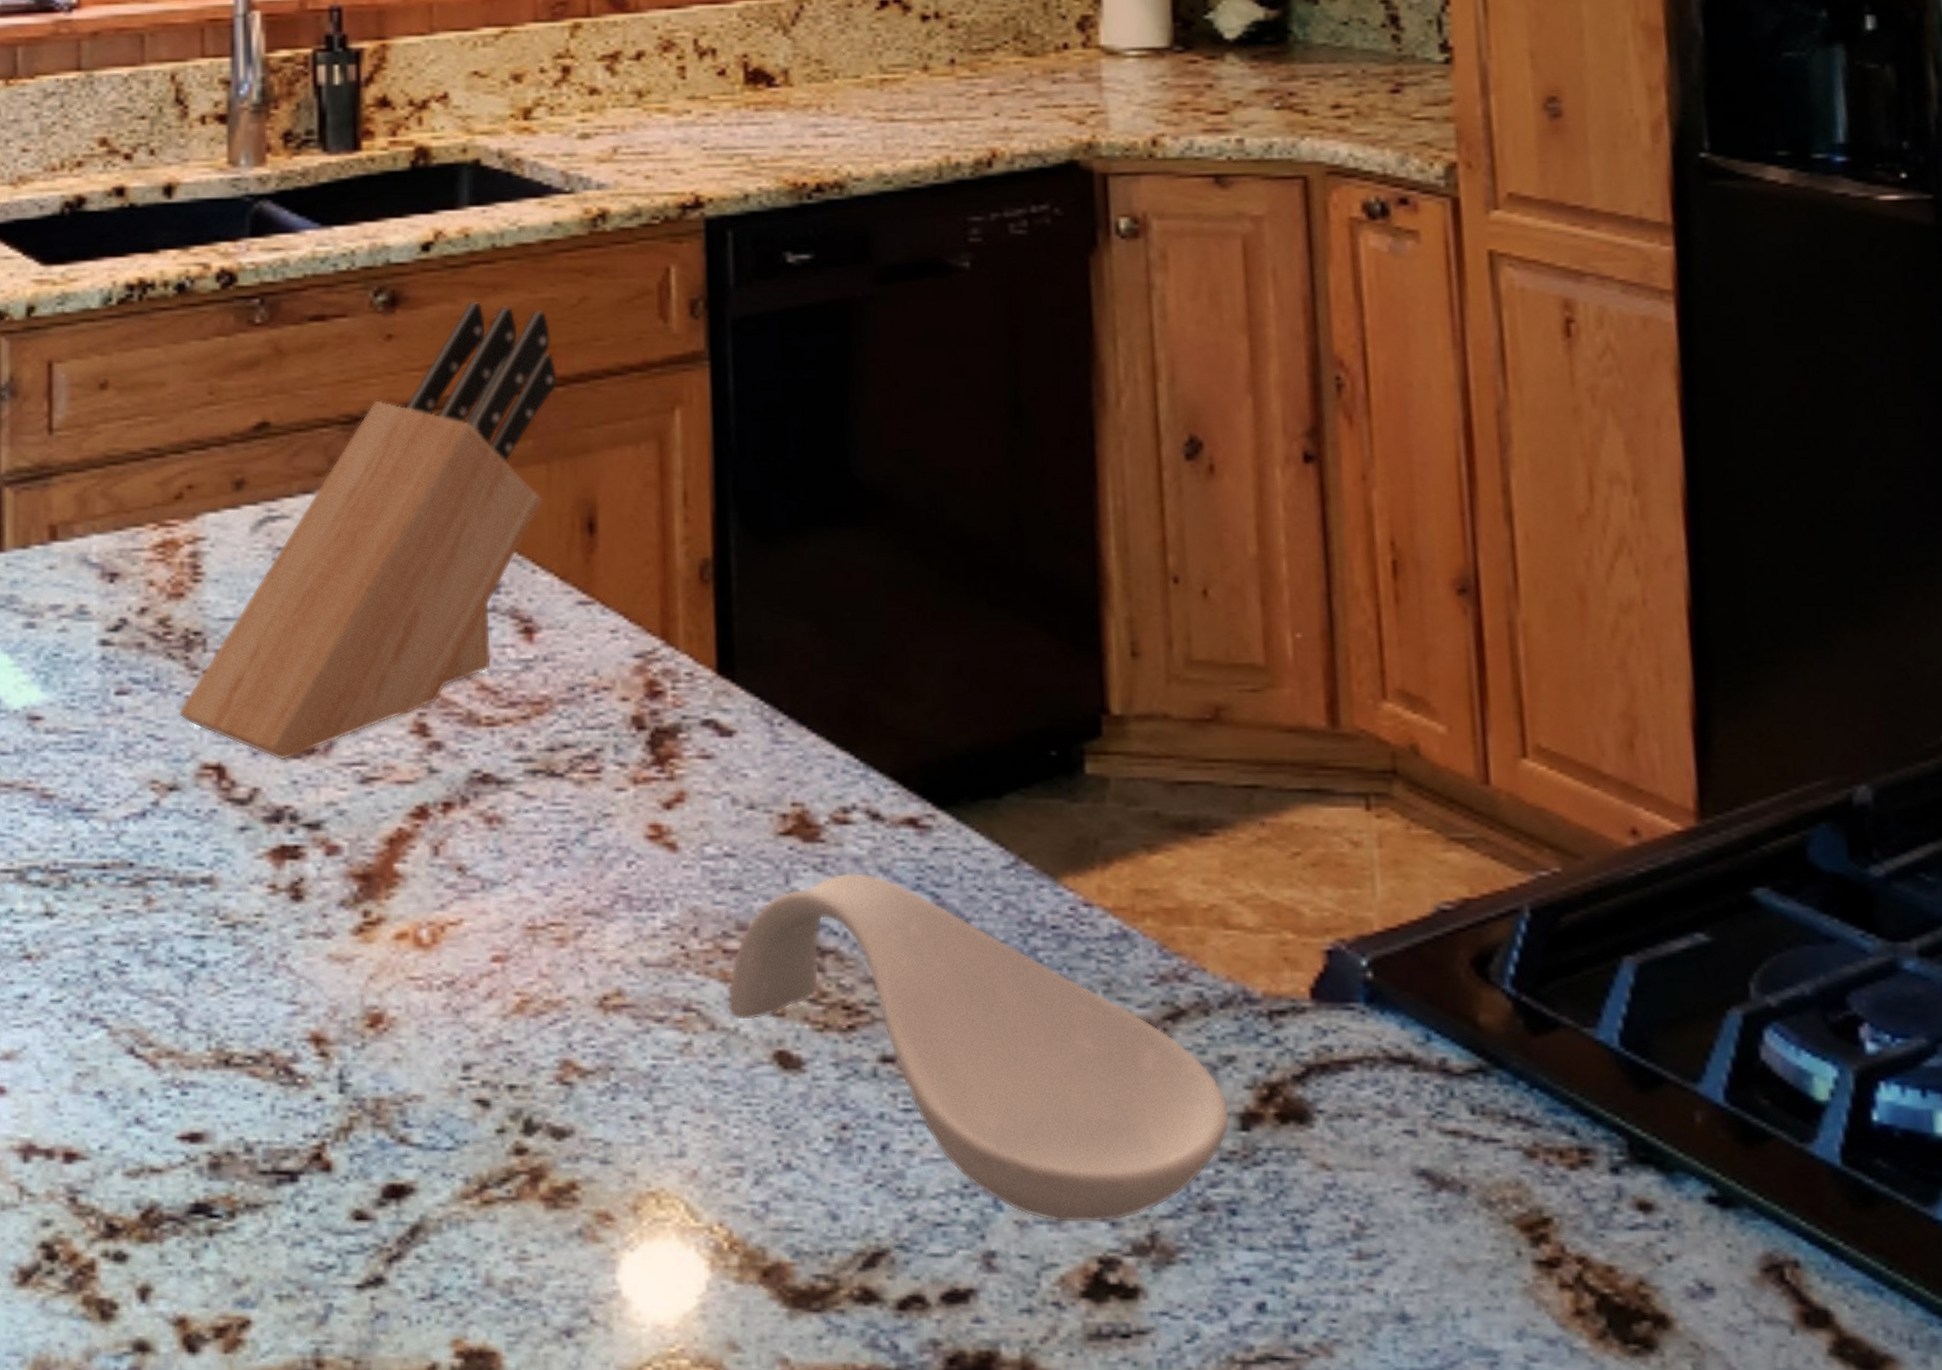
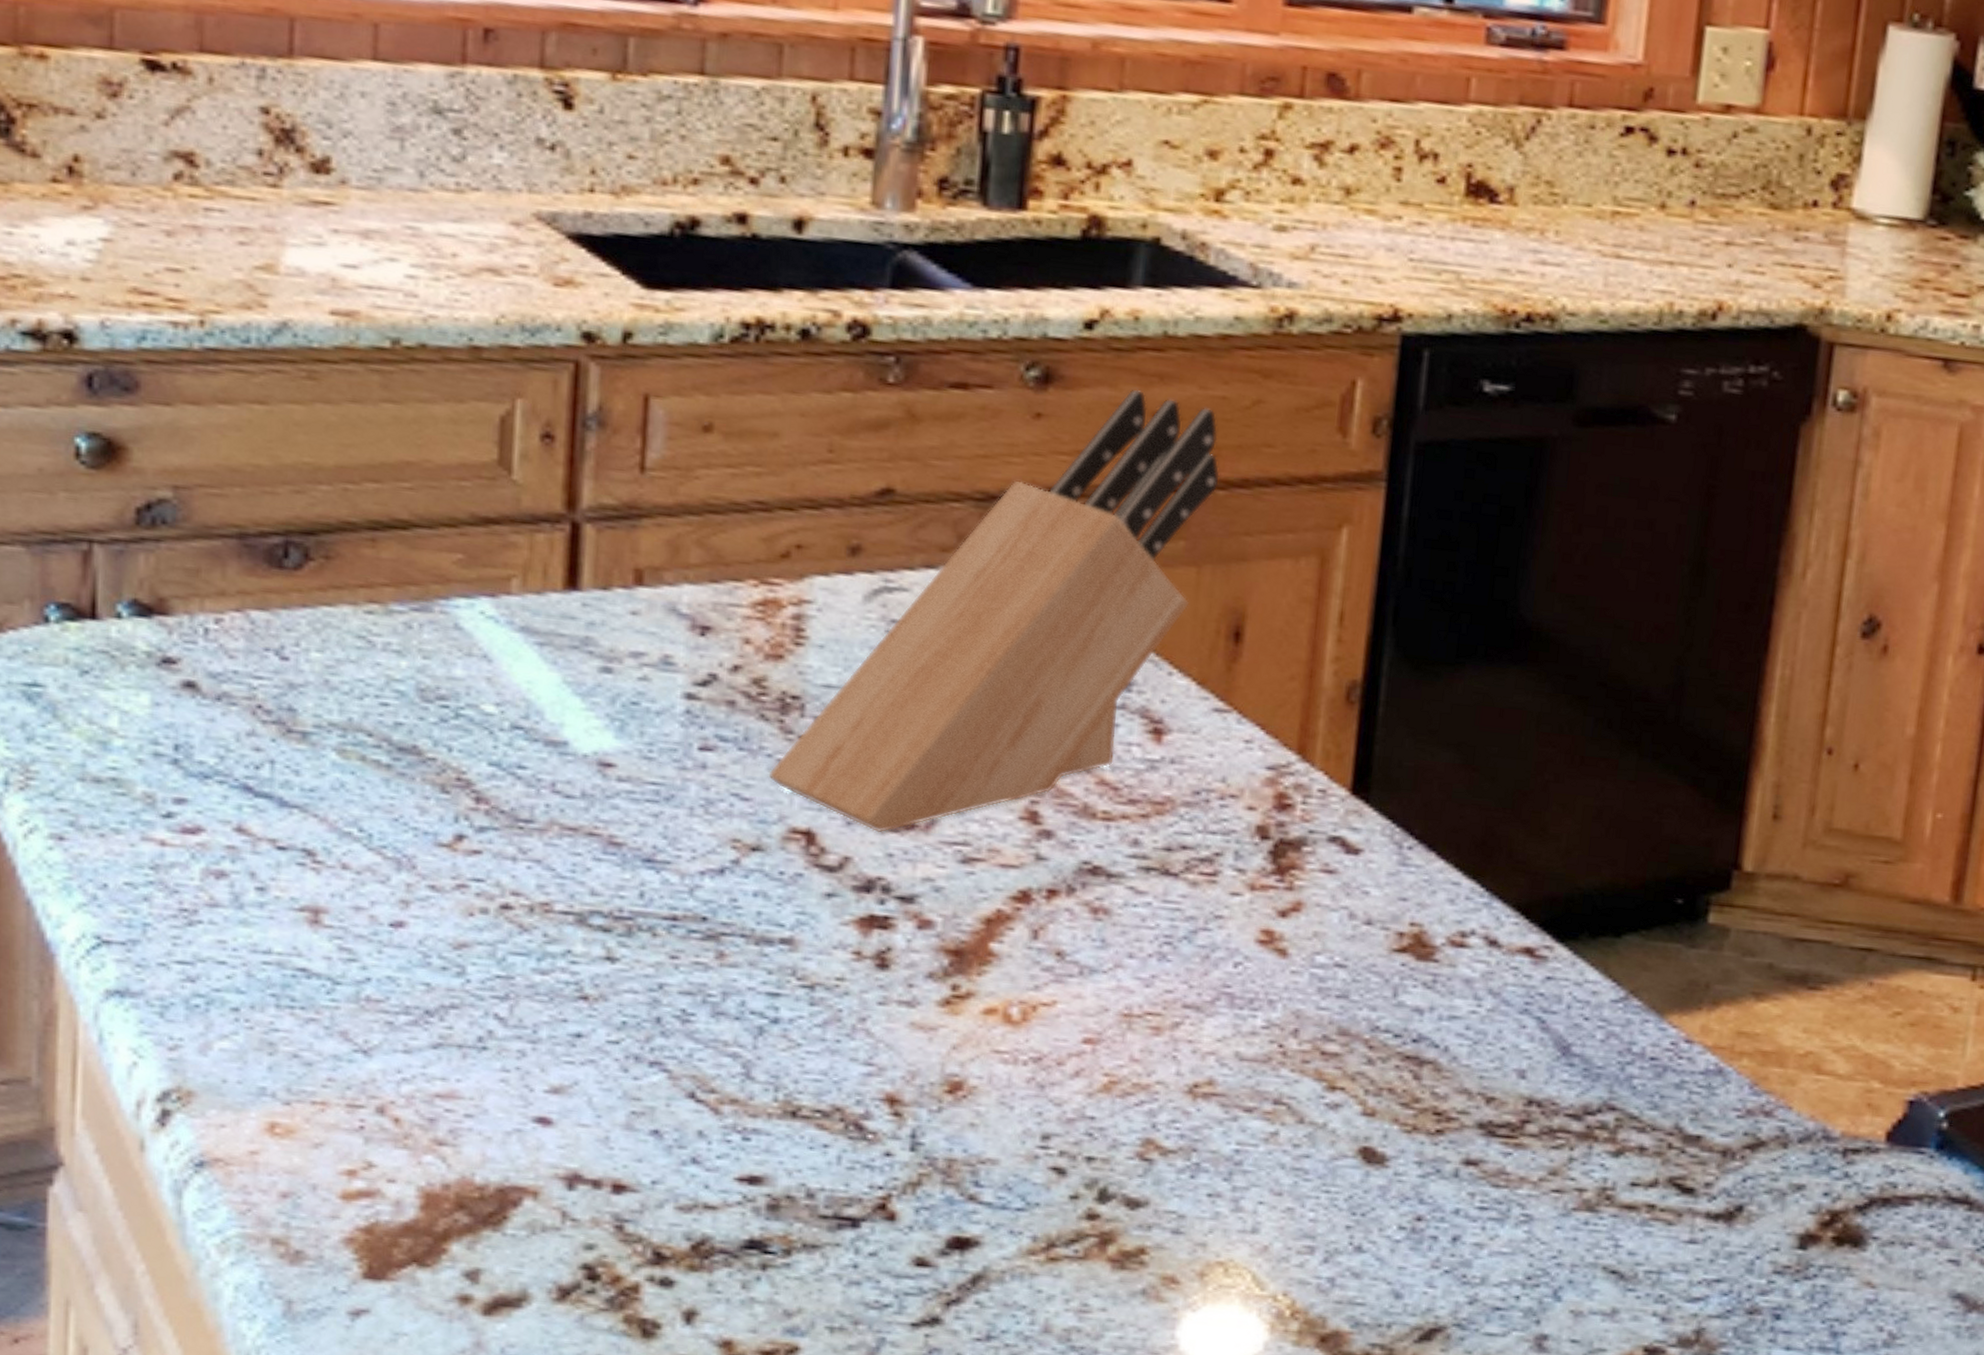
spoon rest: present [726,872,1231,1224] -> none [1317,991,1791,1318]

